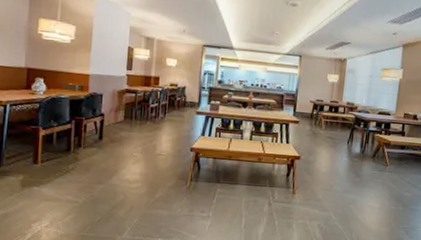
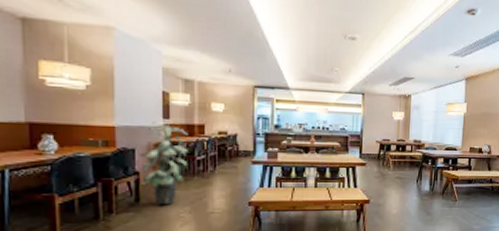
indoor plant: none [104,71,146,145] -> present [137,120,188,205]

